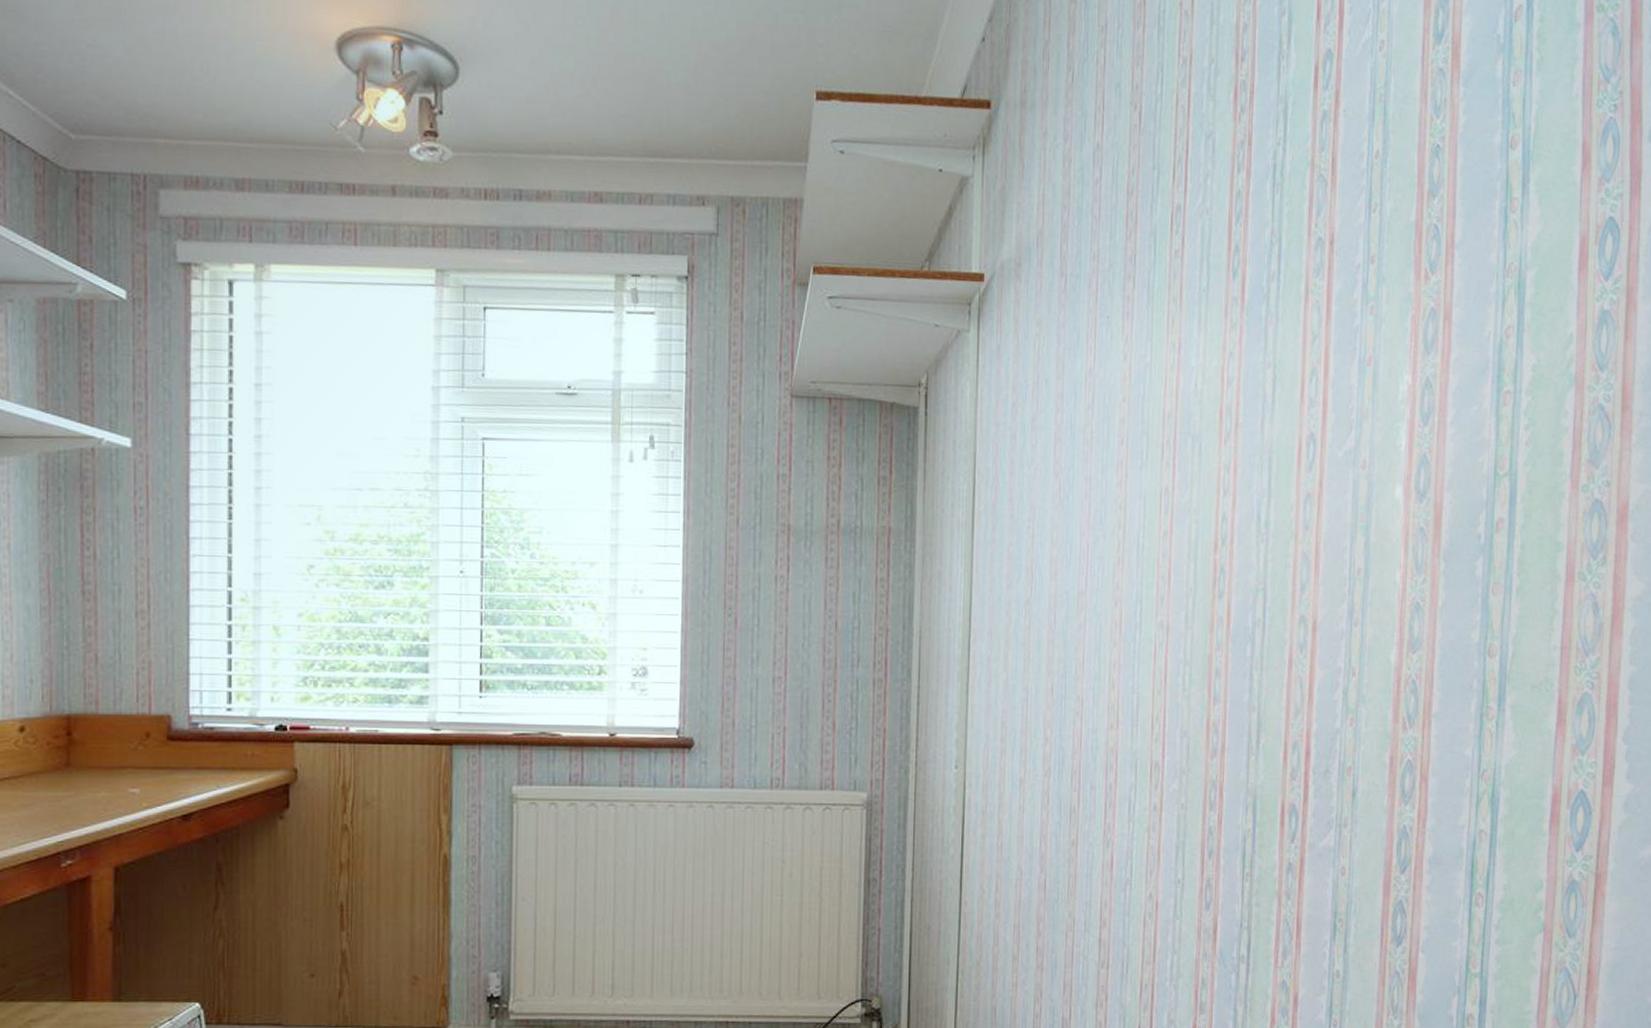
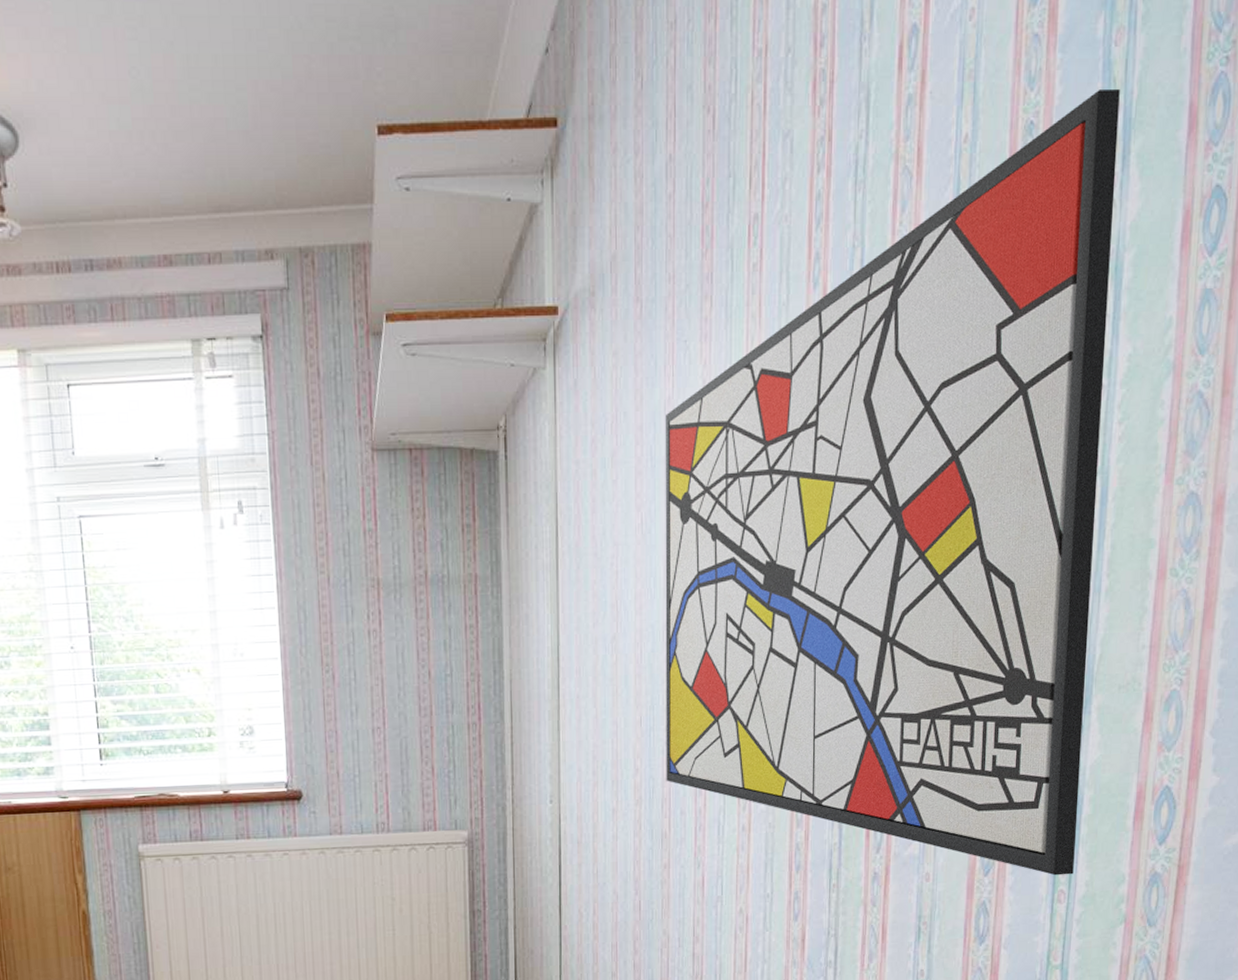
wall art: none [1076,122,1519,877] -> present [665,88,1120,876]

